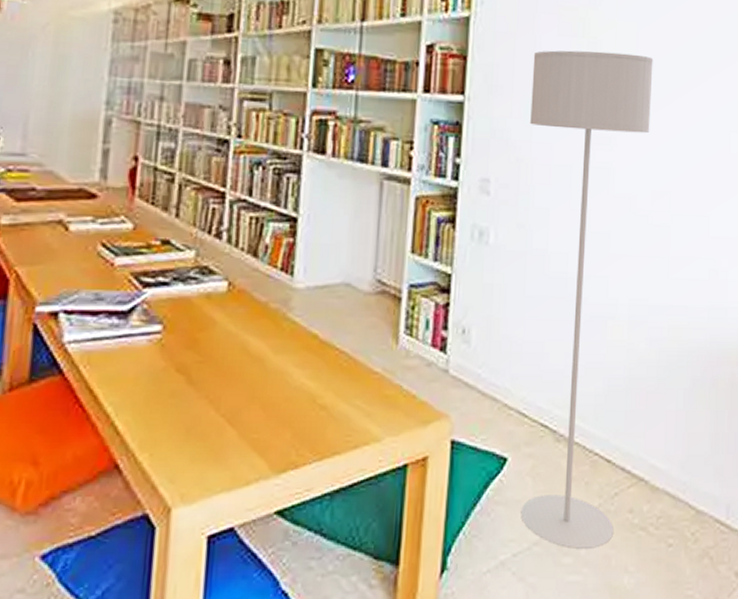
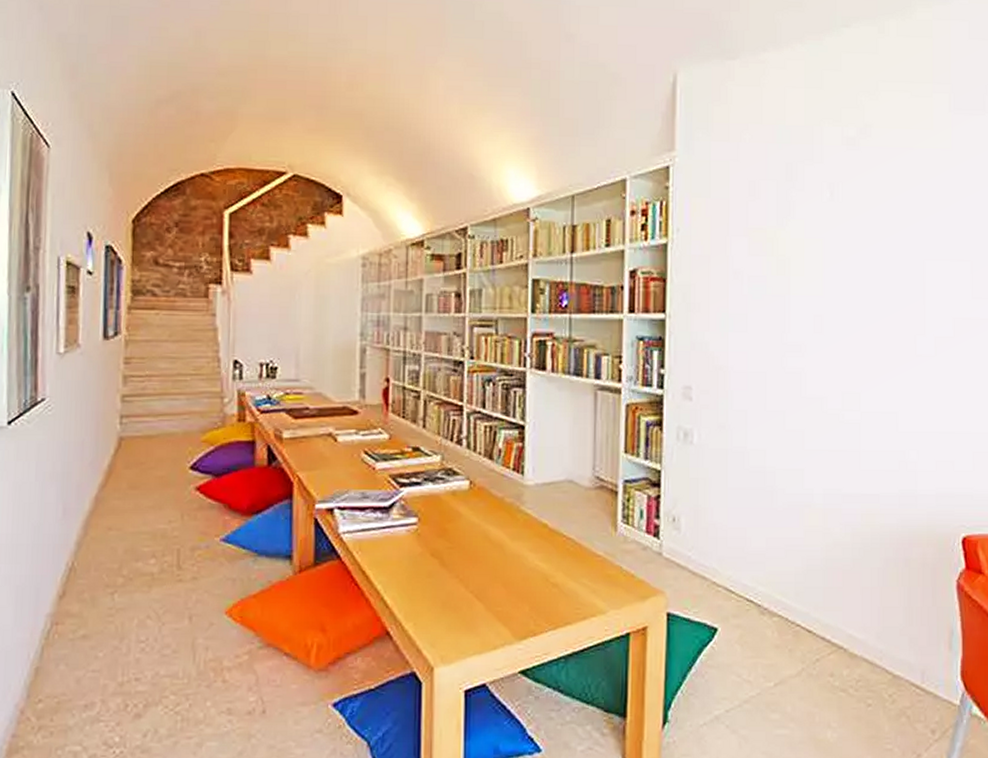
floor lamp: present [521,50,653,550] -> none [726,268,839,708]

